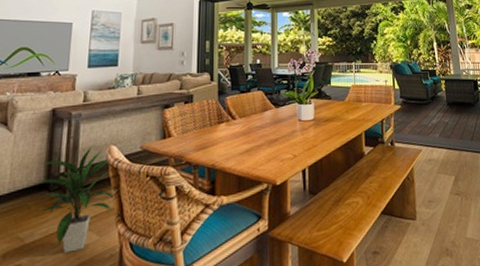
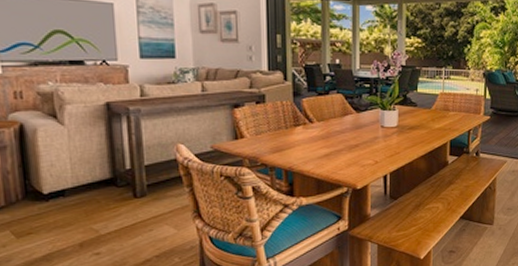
indoor plant: present [35,147,116,253] -> none [101,145,190,244]

